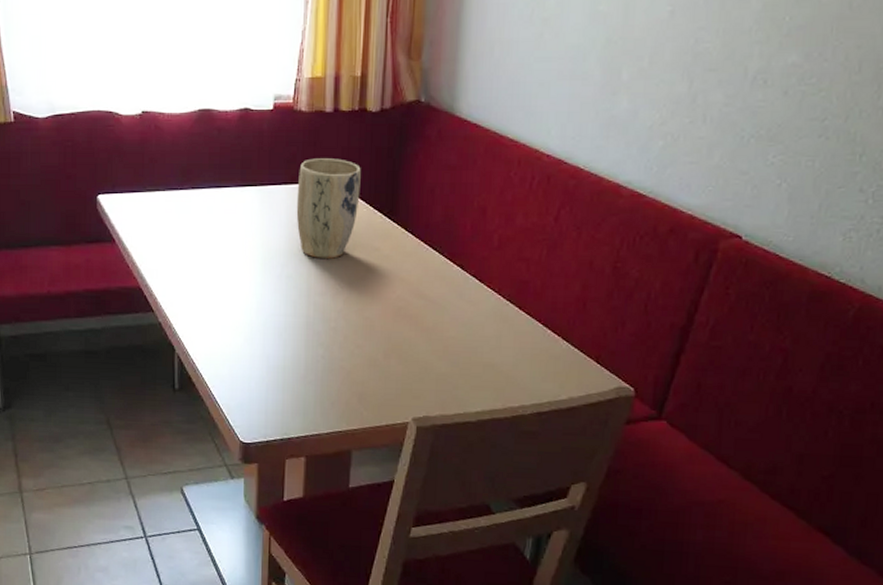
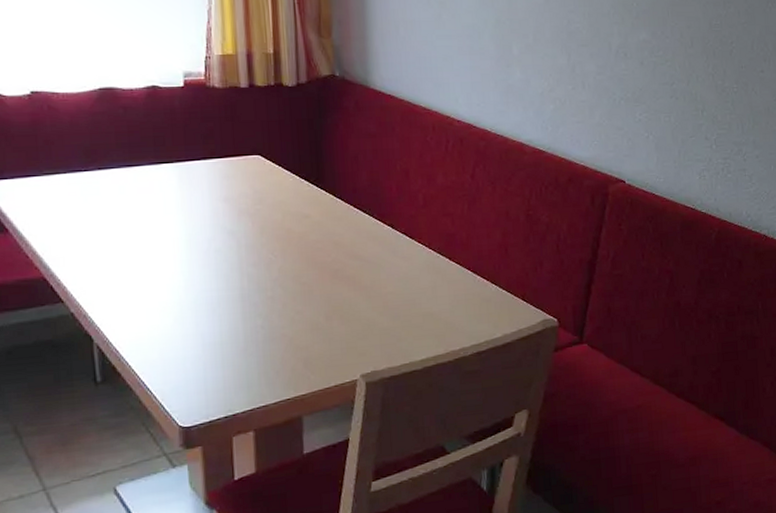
plant pot: present [296,158,361,259] -> none [218,132,285,230]

